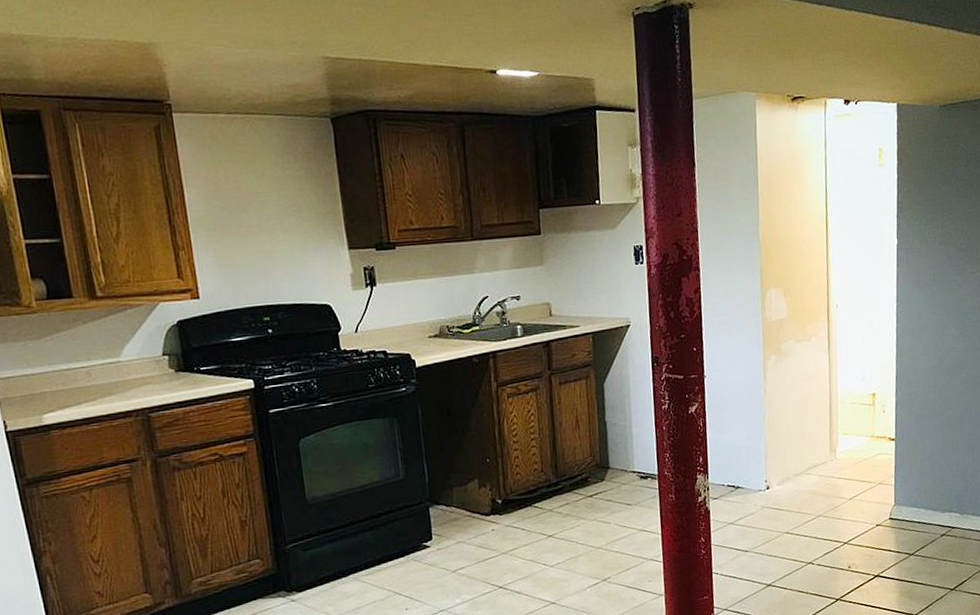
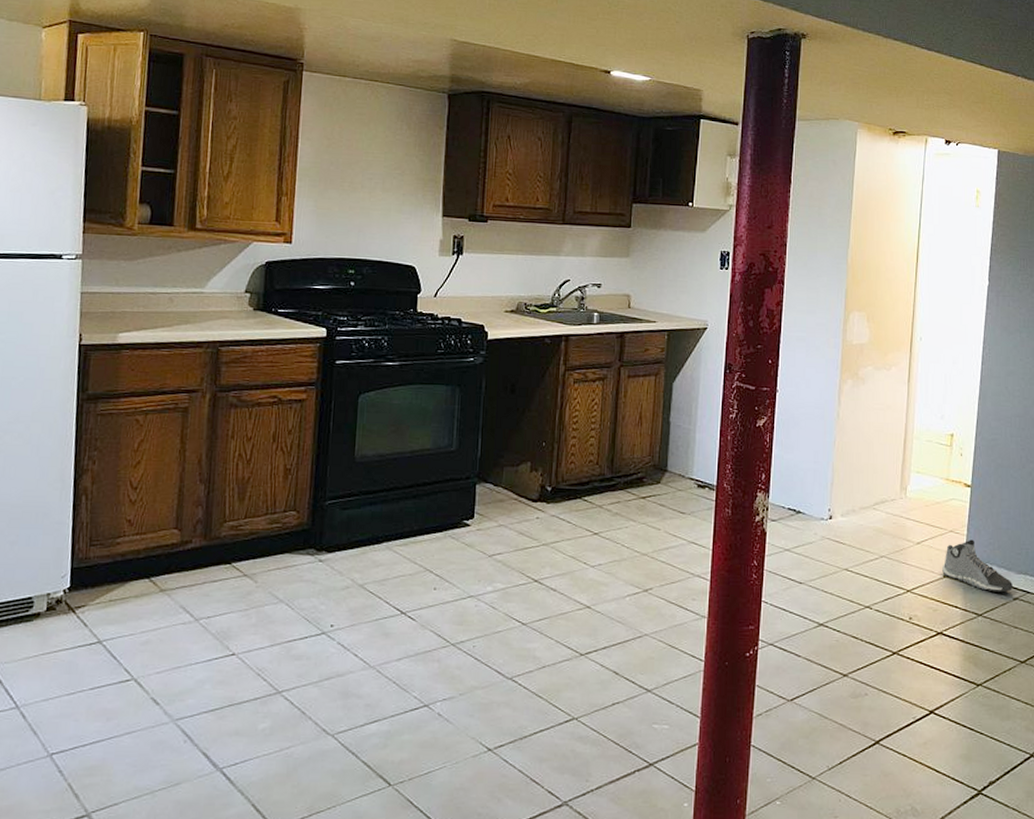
sneaker: none [874,488,939,533] -> present [942,539,1012,593]

